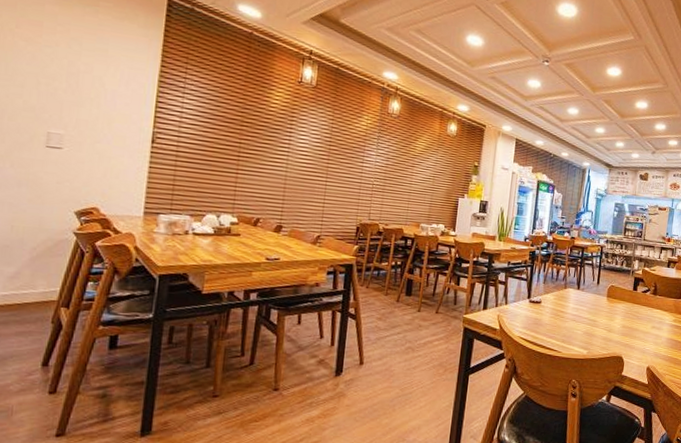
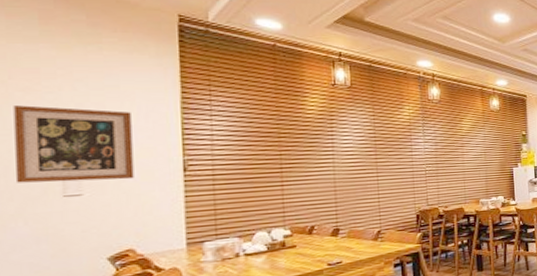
wall art: none [8,54,114,142] -> present [13,105,134,183]

